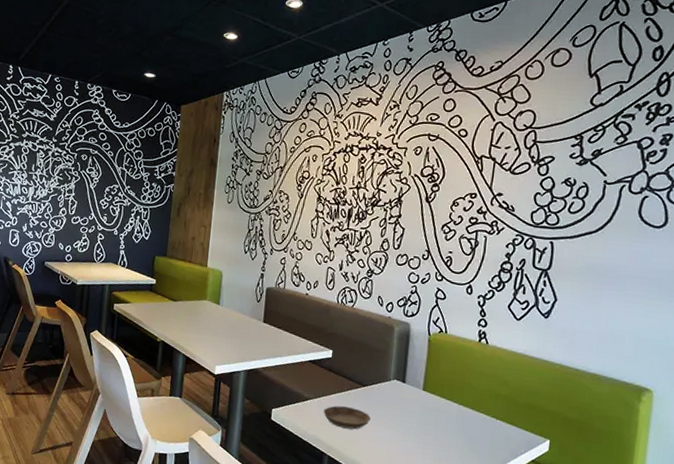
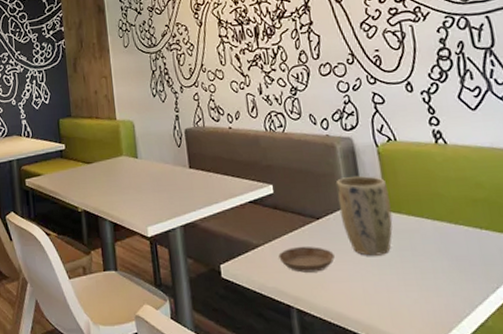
plant pot: none [384,355,429,426] -> present [335,176,393,256]

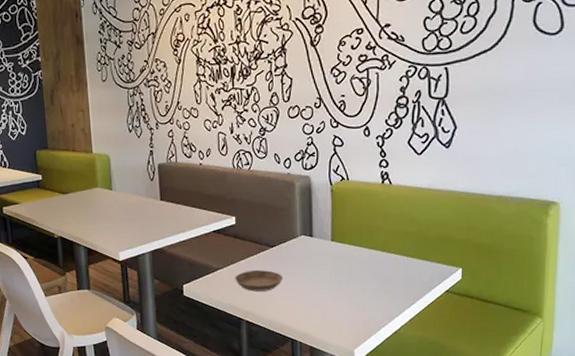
plant pot: present [335,176,393,256] -> none [291,211,336,278]

